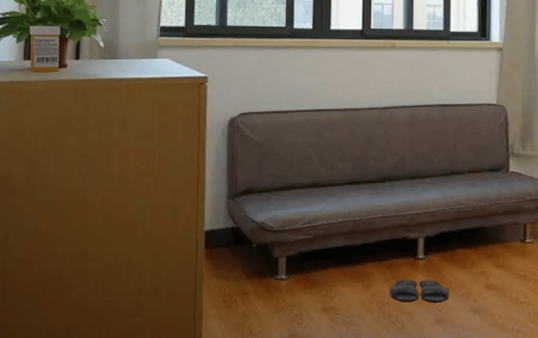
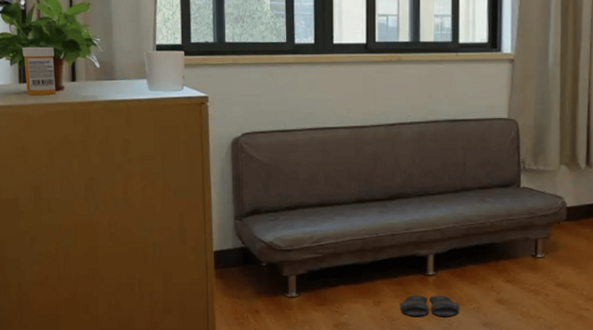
mug: none [147,32,187,72] -> present [144,50,185,92]

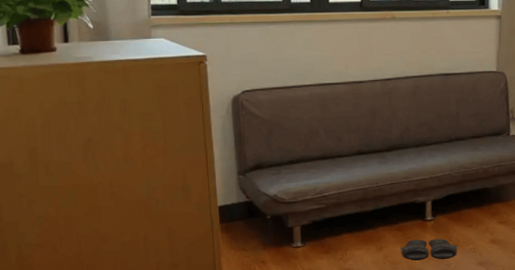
pill bottle: present [22,46,56,95] -> none [9,7,49,57]
mug: present [144,50,185,92] -> none [139,10,182,52]

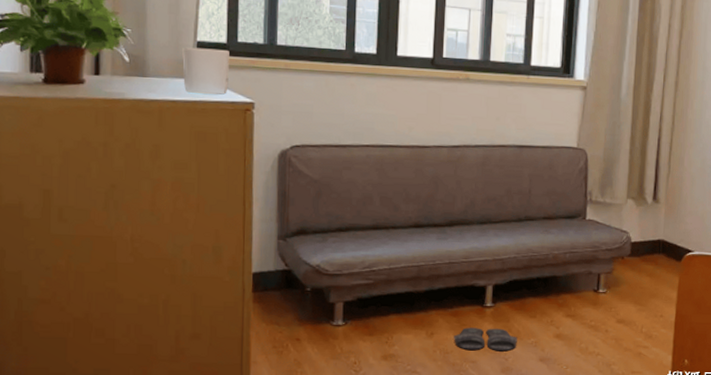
mug: none [139,10,182,52] -> present [182,47,229,95]

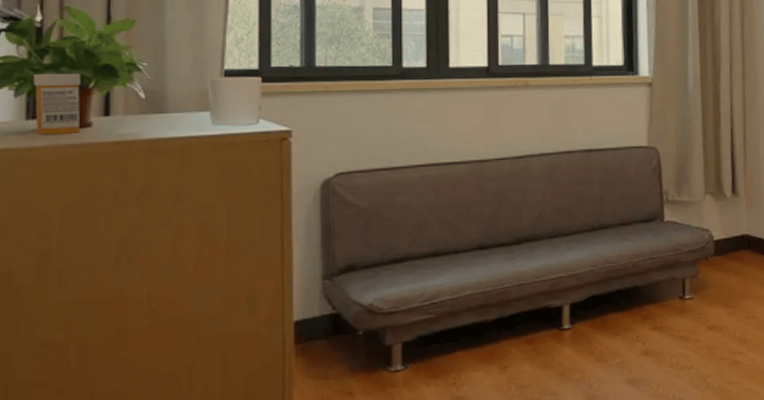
pill bottle: none [36,31,76,88] -> present [33,73,81,134]
slippers: present [454,327,517,352] -> none [530,351,601,382]

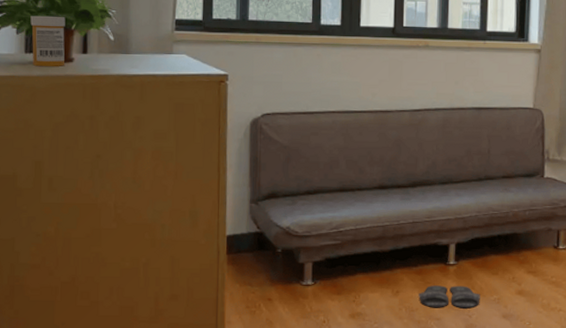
mug: present [207,76,262,127] -> none [162,25,205,69]
slippers: none [530,351,601,382] -> present [418,285,480,309]

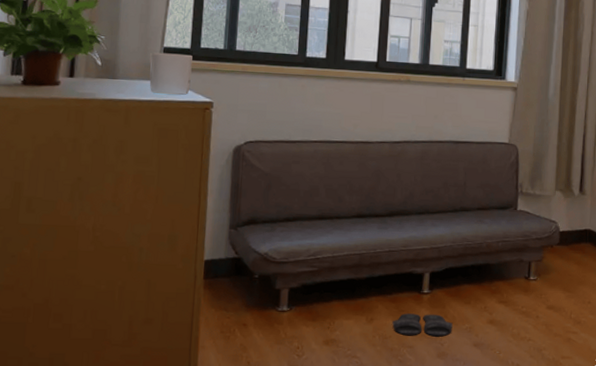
pill bottle: present [30,15,65,66] -> none [18,38,54,89]
mug: none [162,25,205,69] -> present [149,52,193,96]

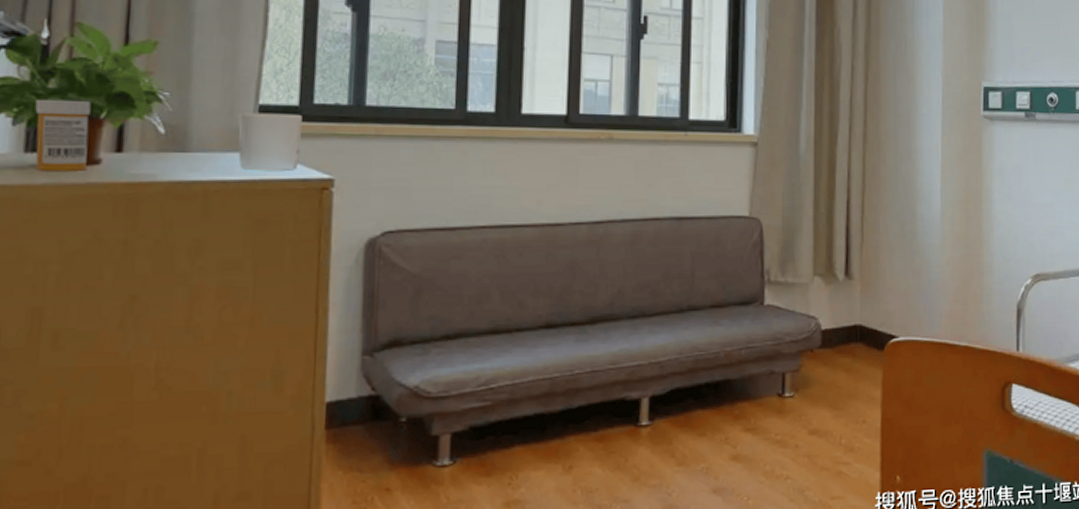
pill bottle: none [18,38,54,89] -> present [35,99,91,171]
slippers: present [392,313,453,337] -> none [599,453,683,487]

